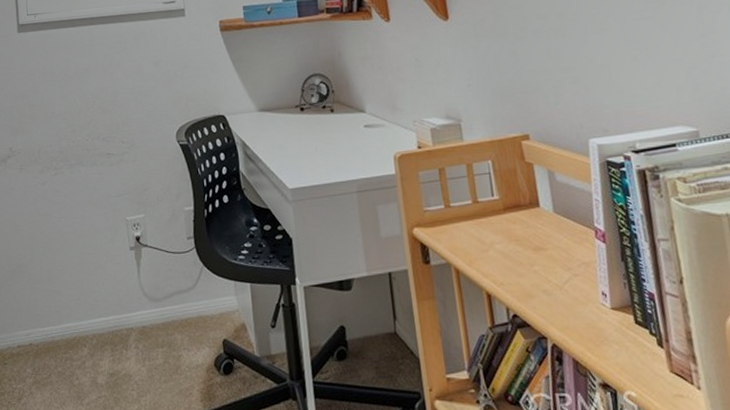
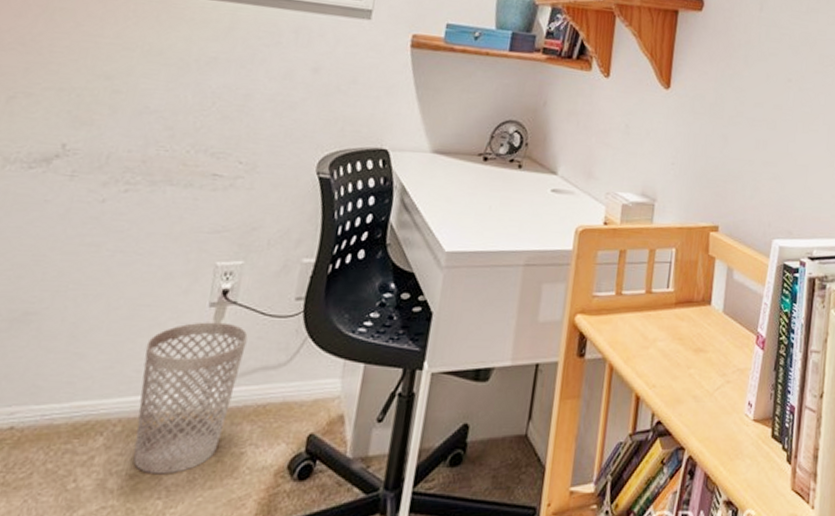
wastebasket: none [97,261,163,373] -> present [133,322,248,475]

